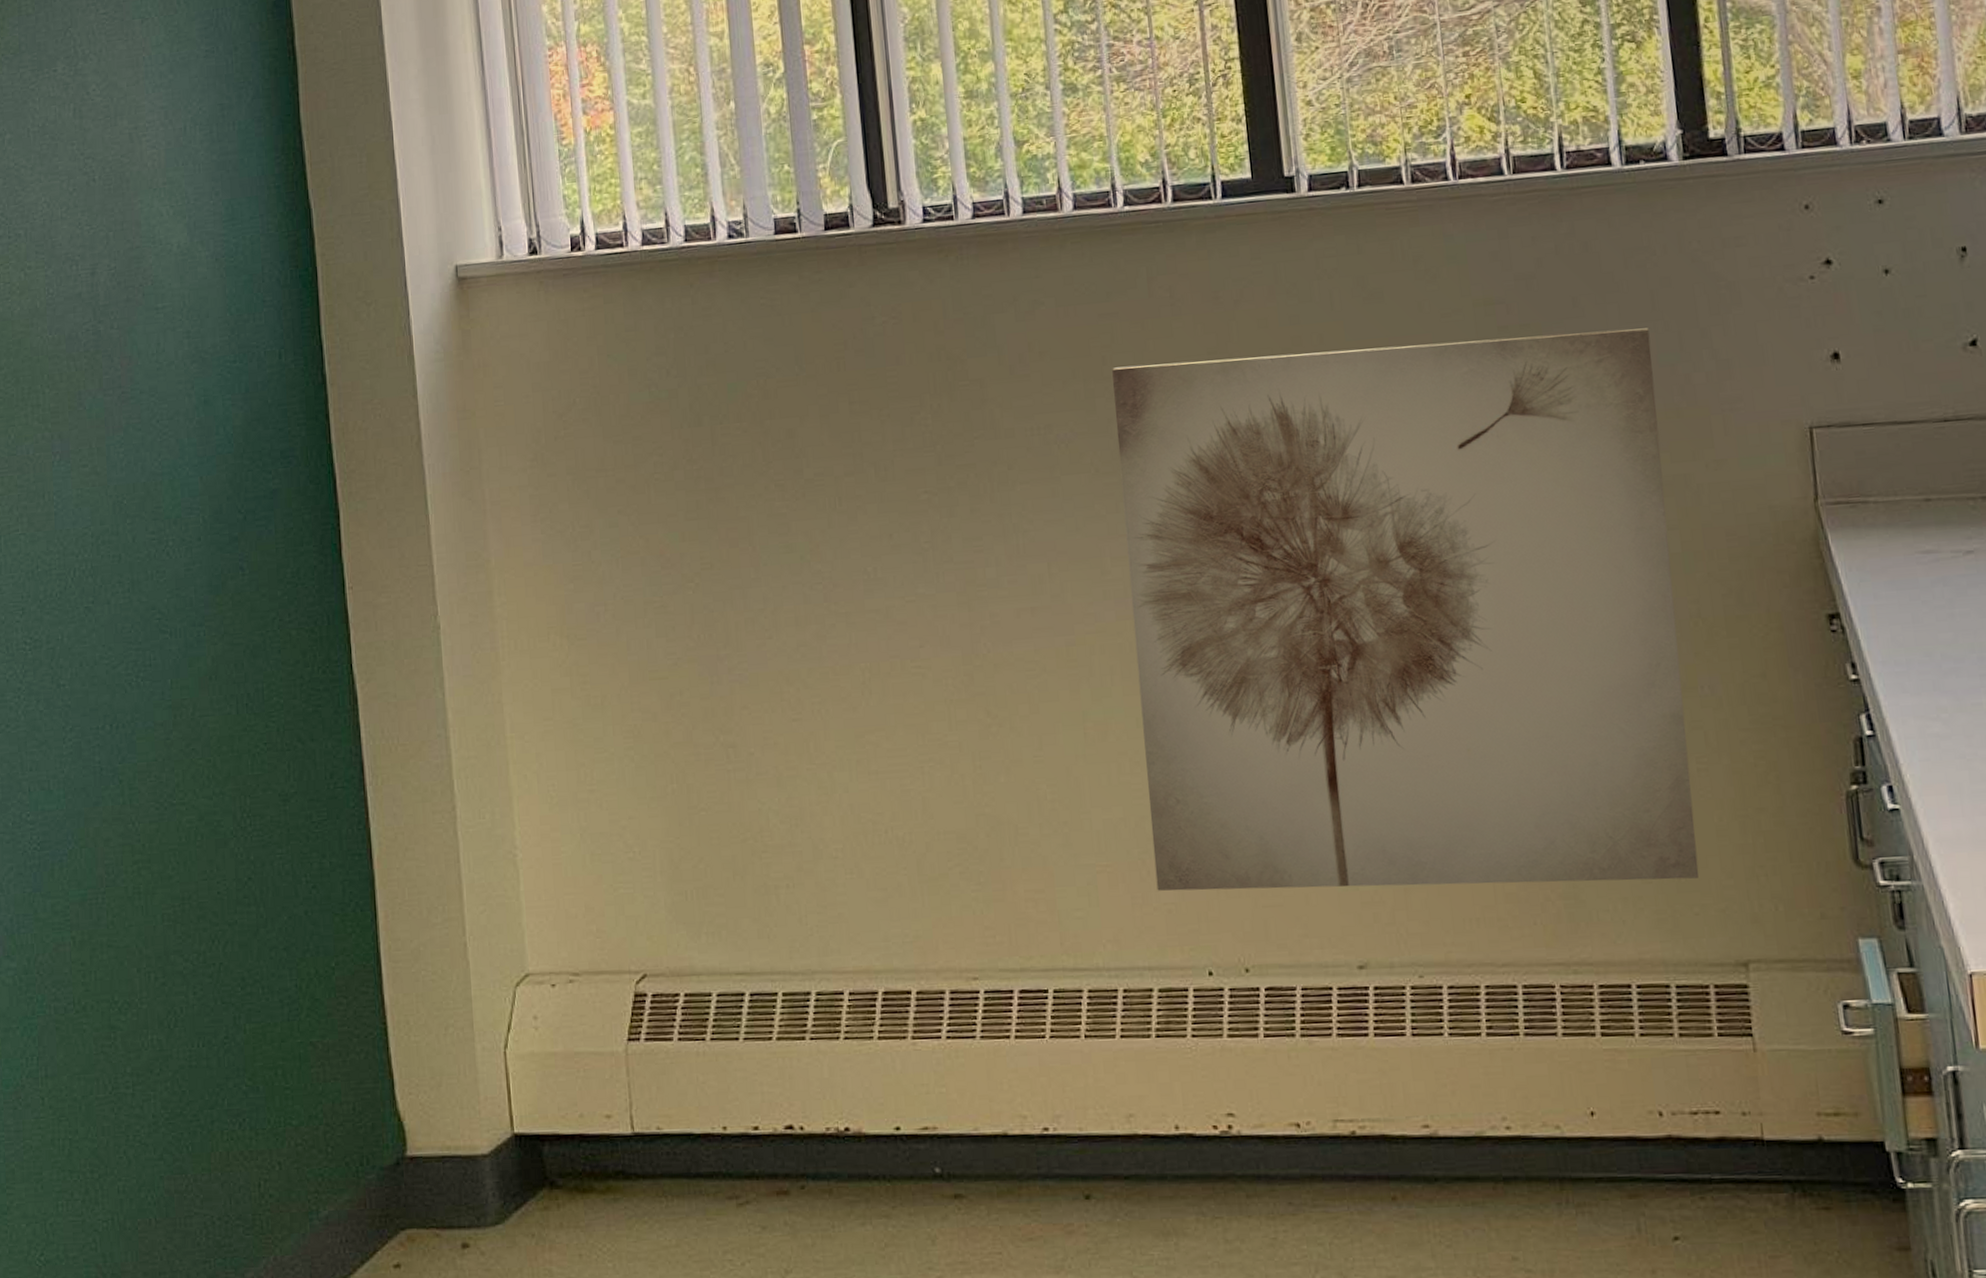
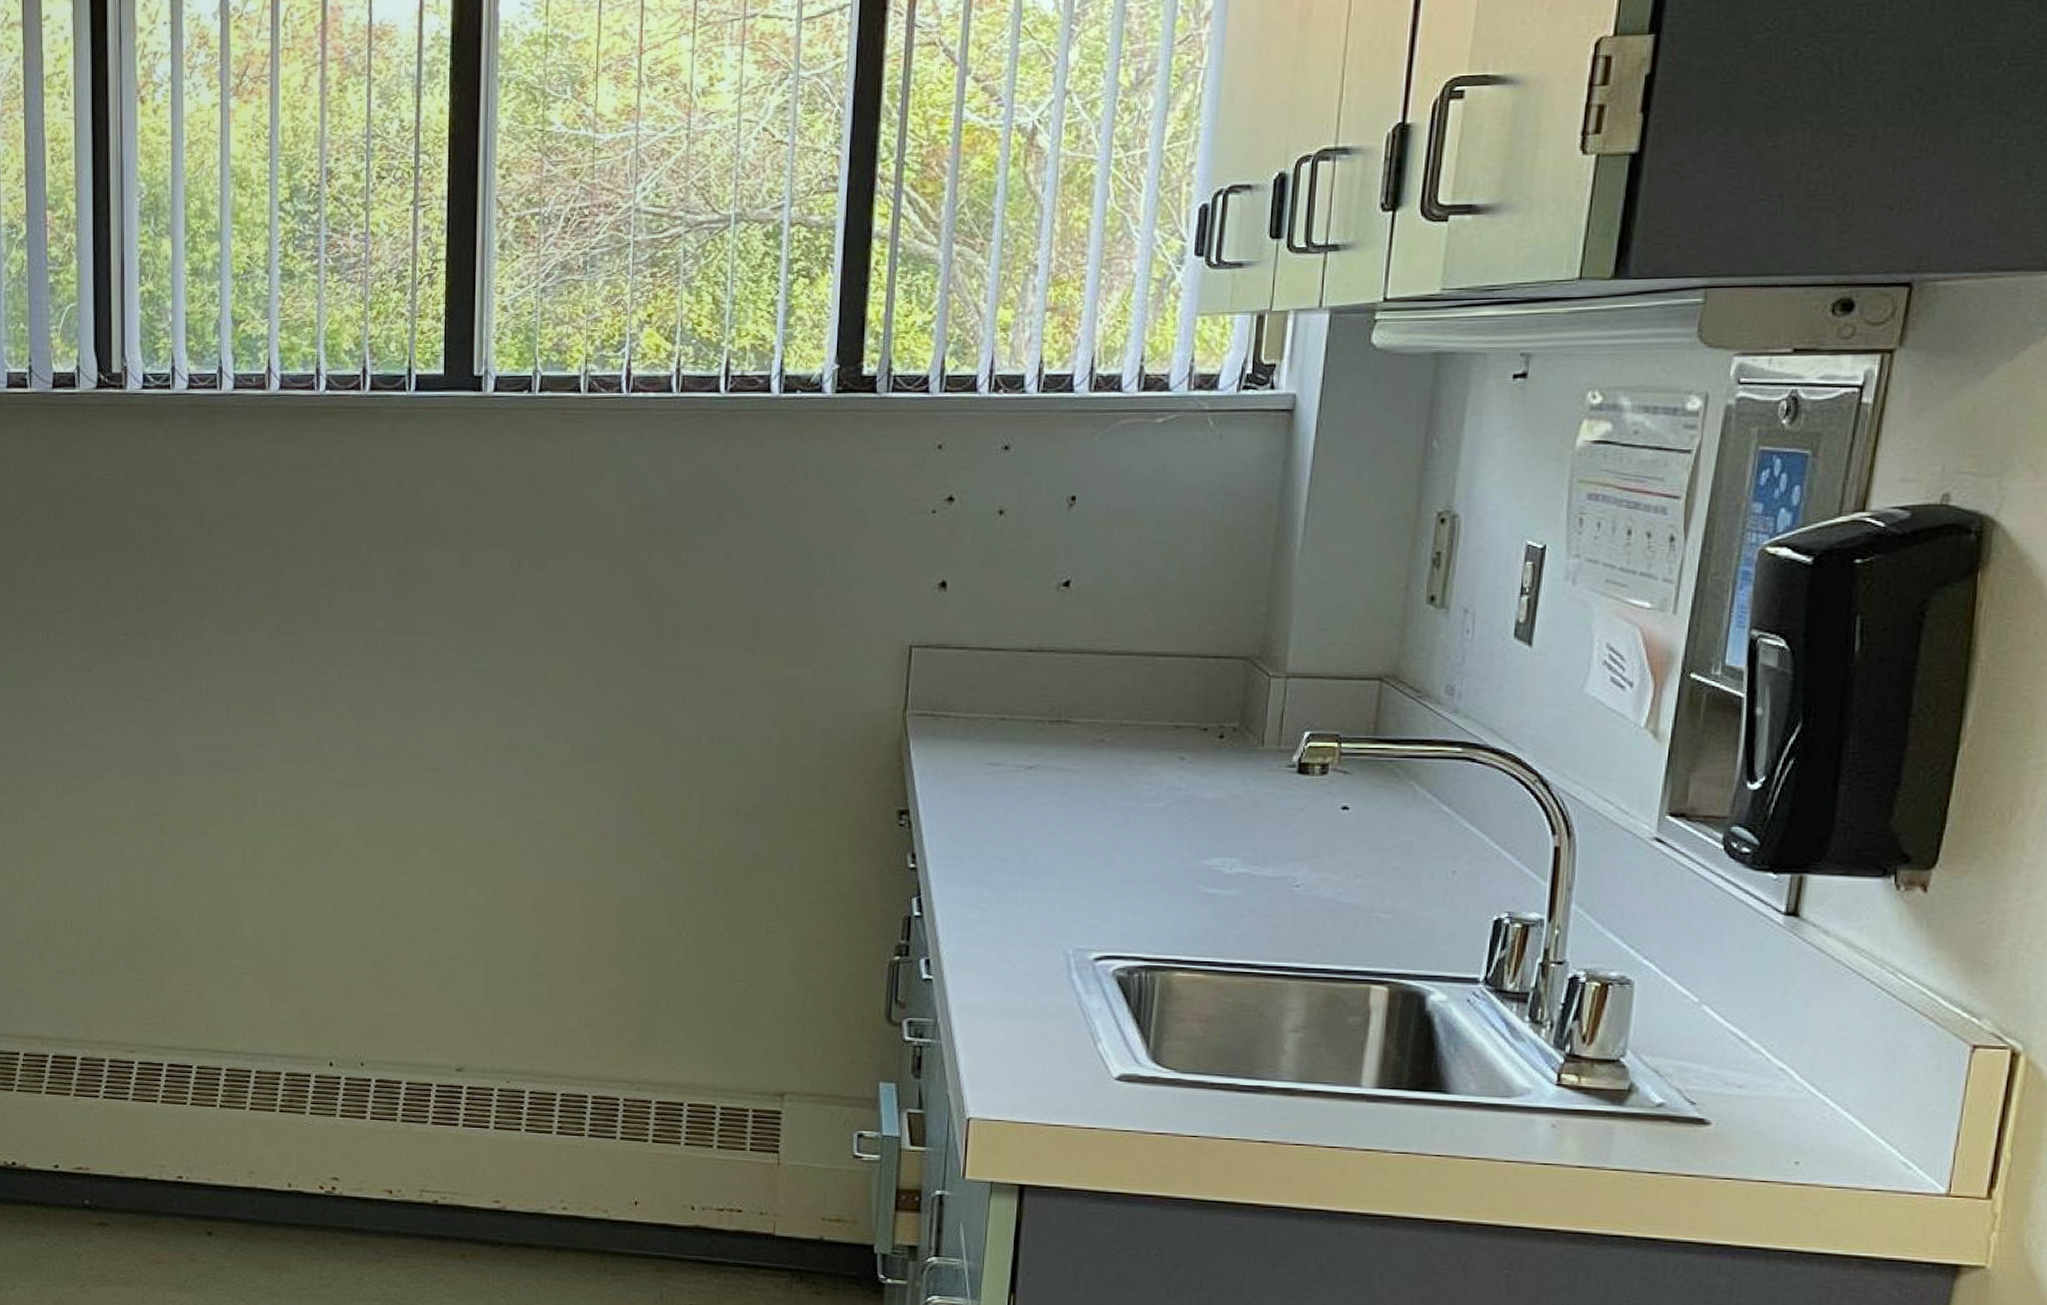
wall art: present [1112,328,1700,891] -> none [293,537,782,1021]

